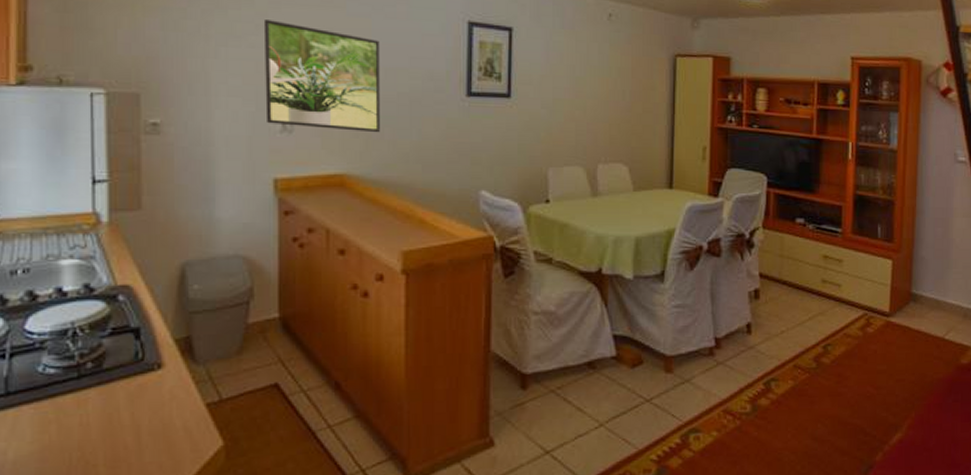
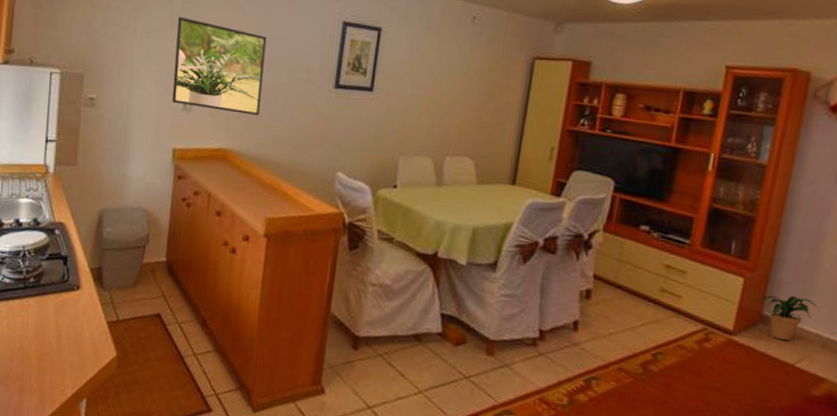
potted plant: none [906,272,955,316] -> present [757,295,818,341]

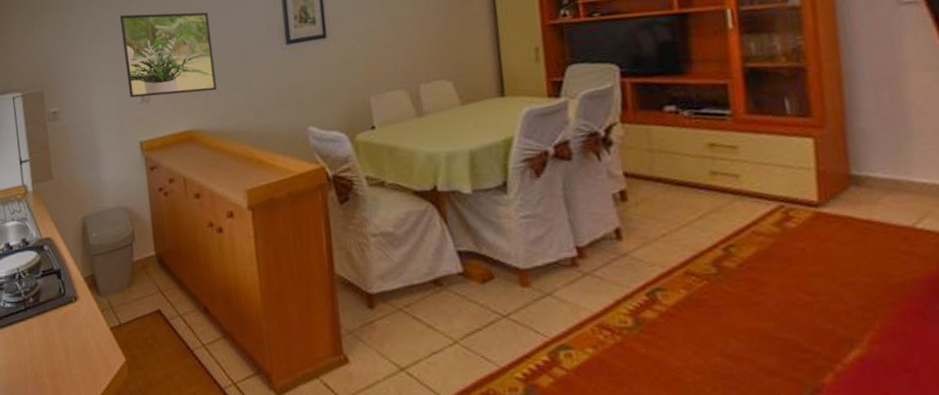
potted plant: present [757,295,818,341] -> none [840,145,922,200]

